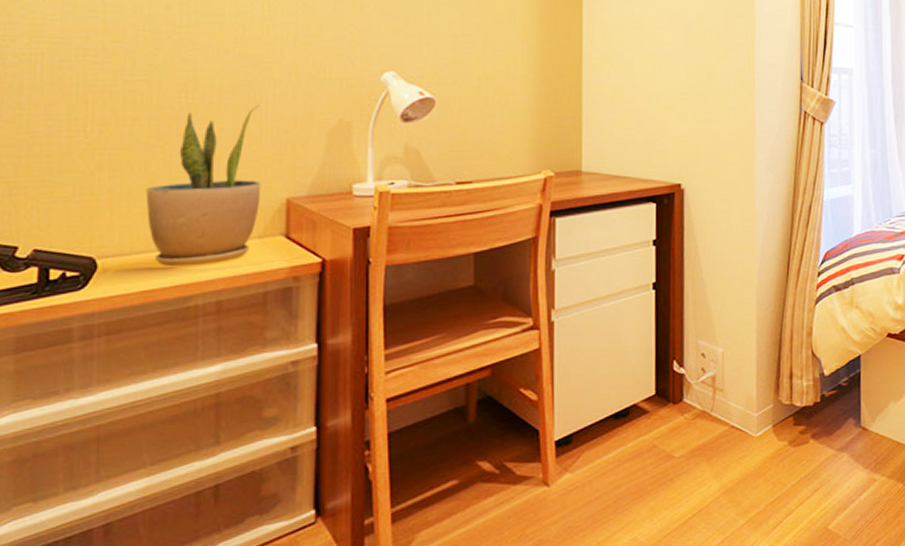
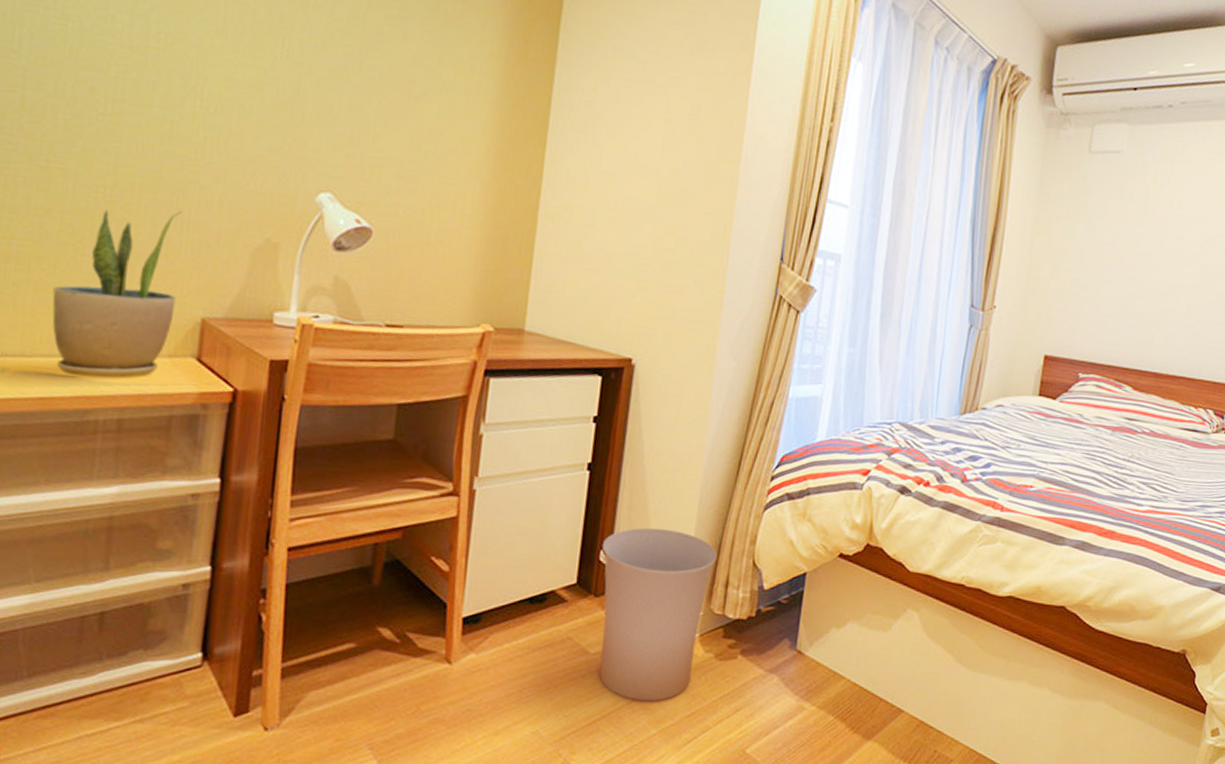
waste bin: none [674,333,779,495] -> present [599,527,717,702]

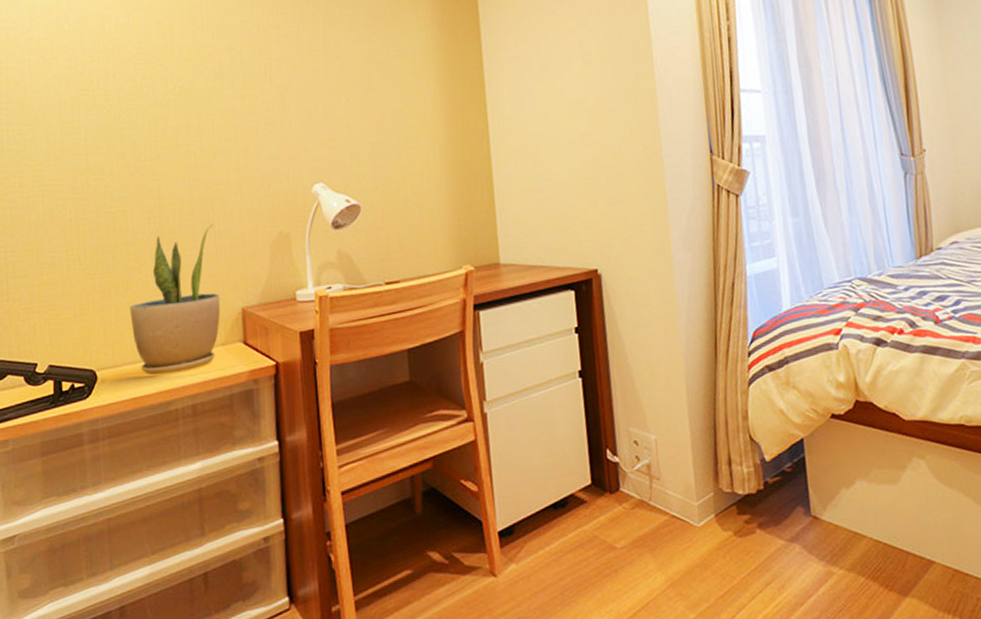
waste bin: present [599,527,717,702] -> none [607,419,717,588]

